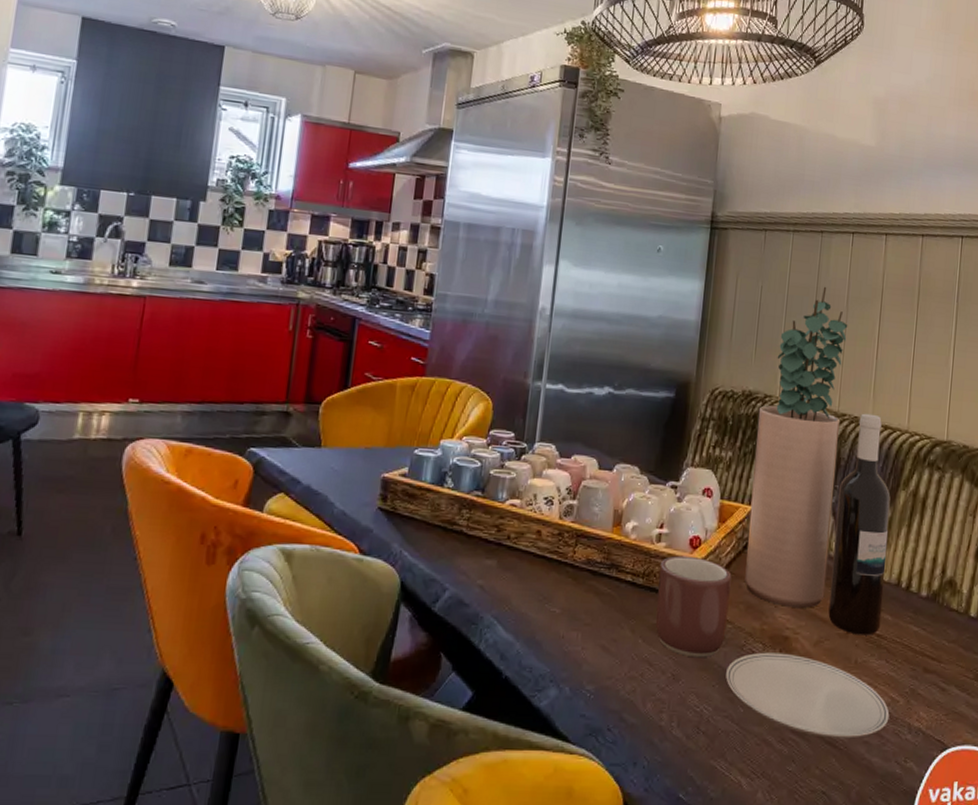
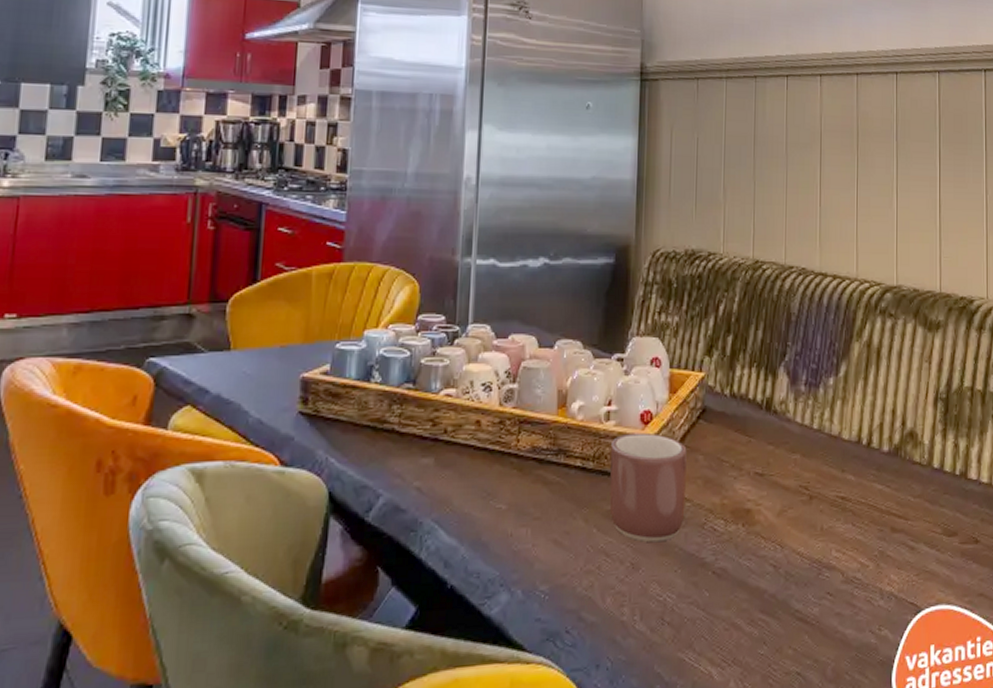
plate: present [726,652,890,739] -> none [688,527,860,614]
vase: present [744,286,848,608] -> none [700,133,789,477]
wine bottle: present [828,413,891,636] -> none [790,264,845,500]

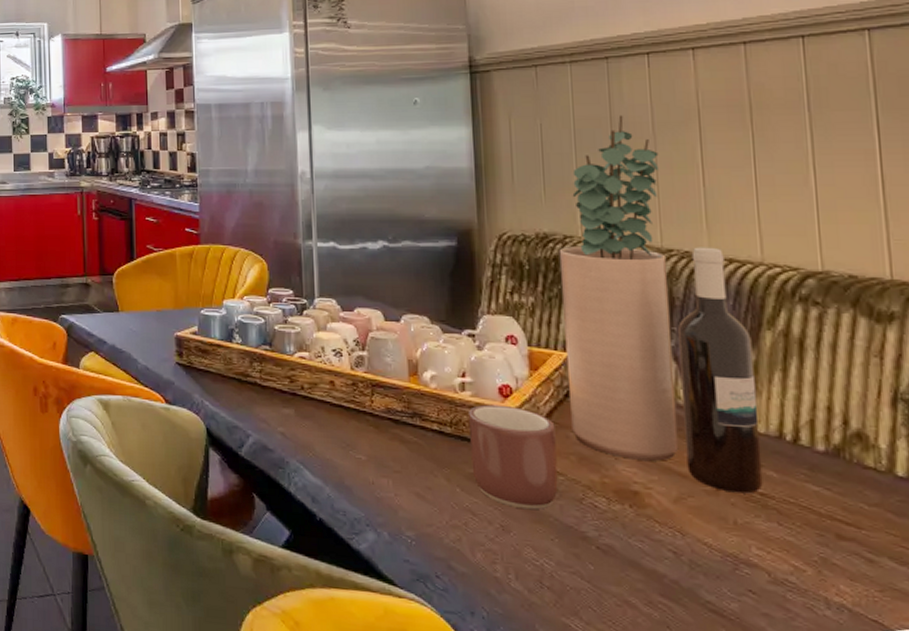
vase: none [700,133,789,477] -> present [559,115,679,461]
wine bottle: none [790,264,845,500] -> present [677,247,763,494]

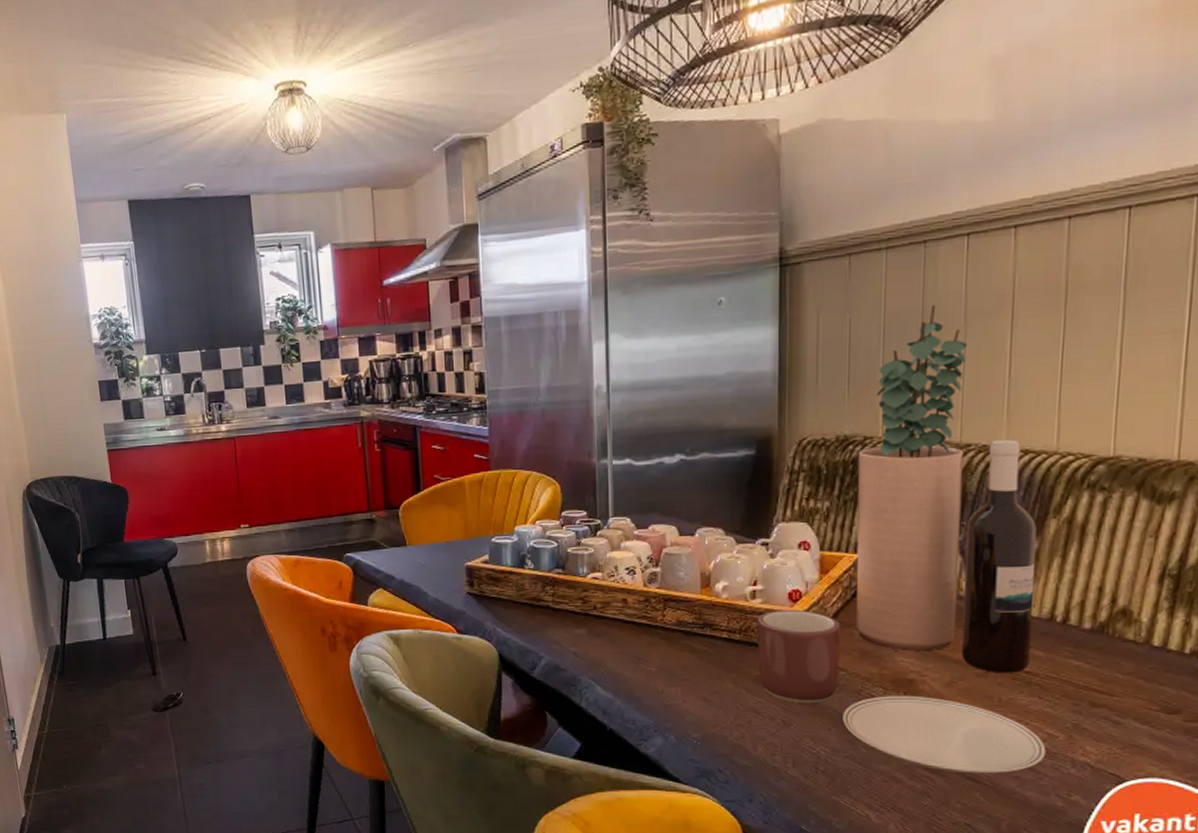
plate: none [565,507,795,610] -> present [843,695,1046,774]

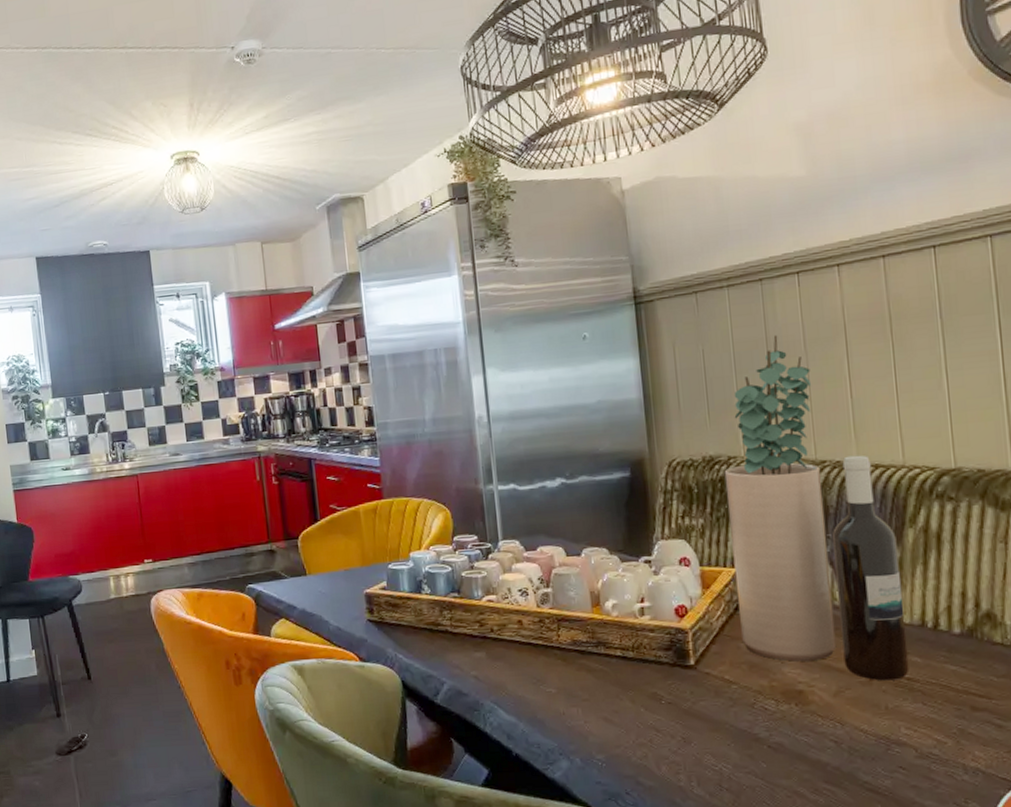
mug: present [757,609,840,705] -> none [648,625,732,720]
plate: present [843,695,1046,774] -> none [740,707,938,785]

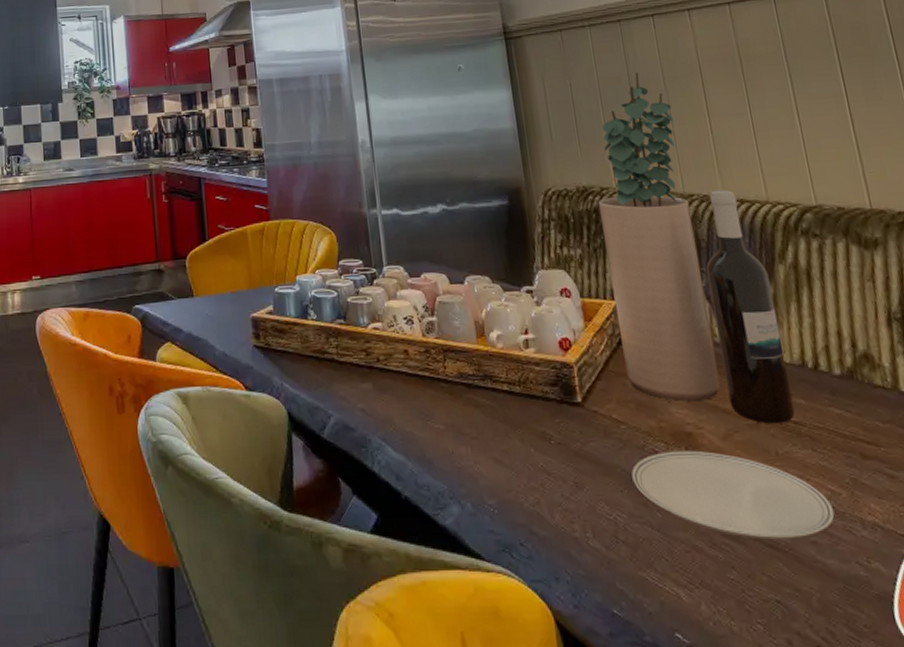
plate: none [740,707,938,785] -> present [631,450,835,540]

